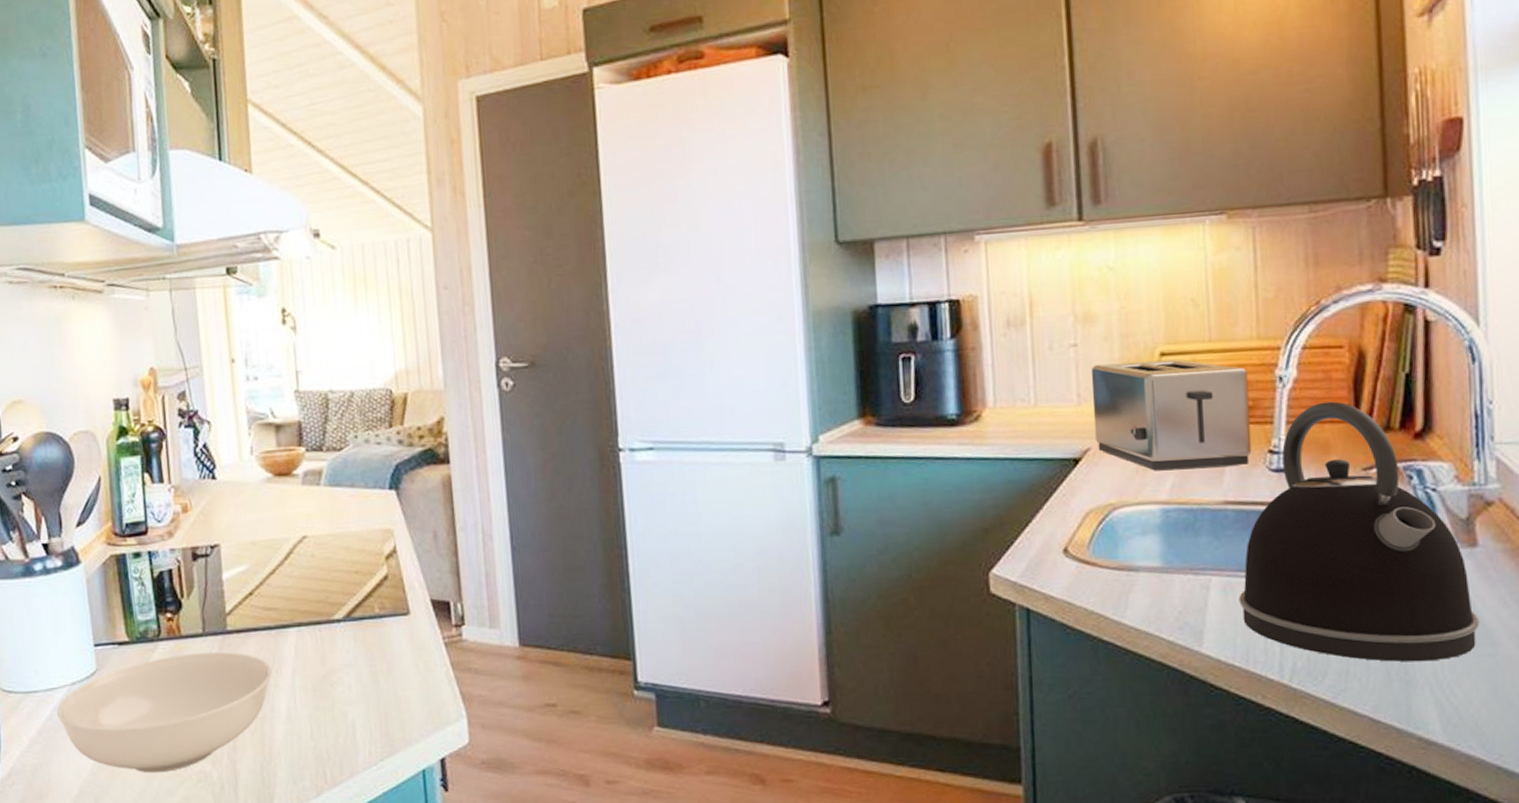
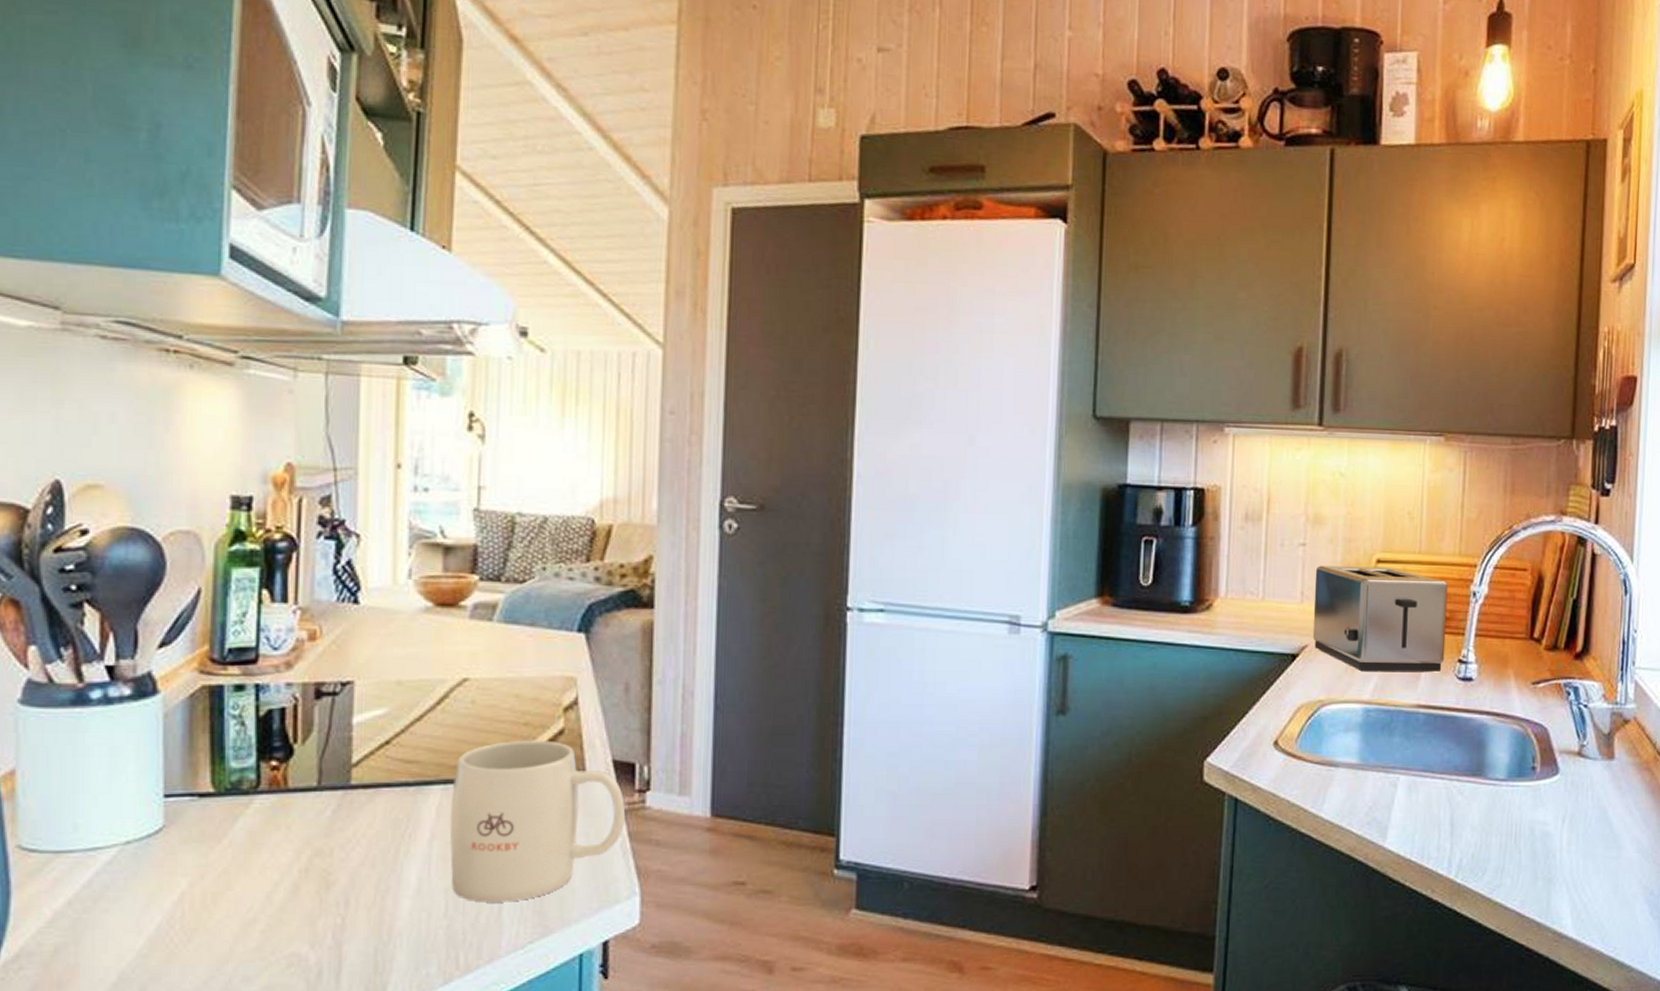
bowl: present [56,651,272,773] -> none [98,809,403,956]
mug: none [304,585,447,727] -> present [449,740,626,903]
kettle: present [1239,401,1480,662] -> none [1421,619,1610,862]

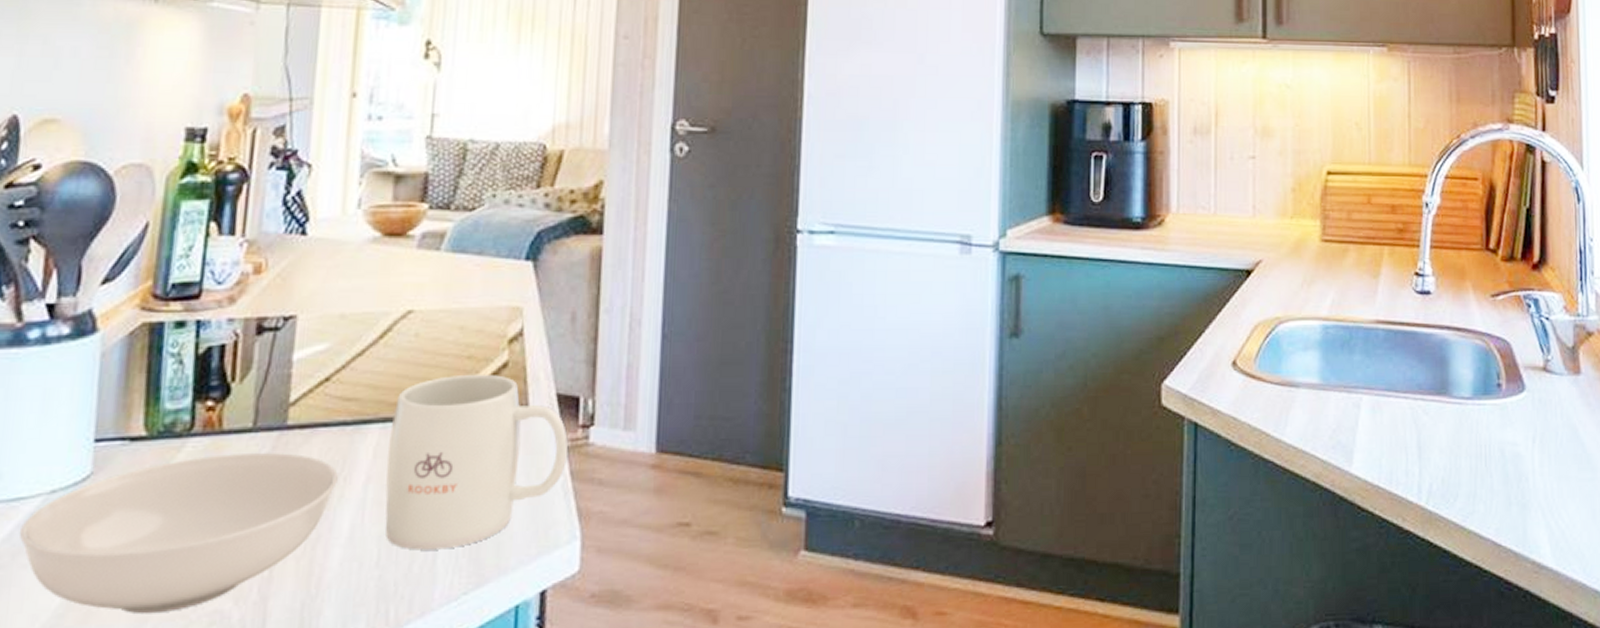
bowl: none [98,809,403,956] -> present [18,452,338,614]
toaster: present [1312,565,1448,672] -> none [1266,178,1401,286]

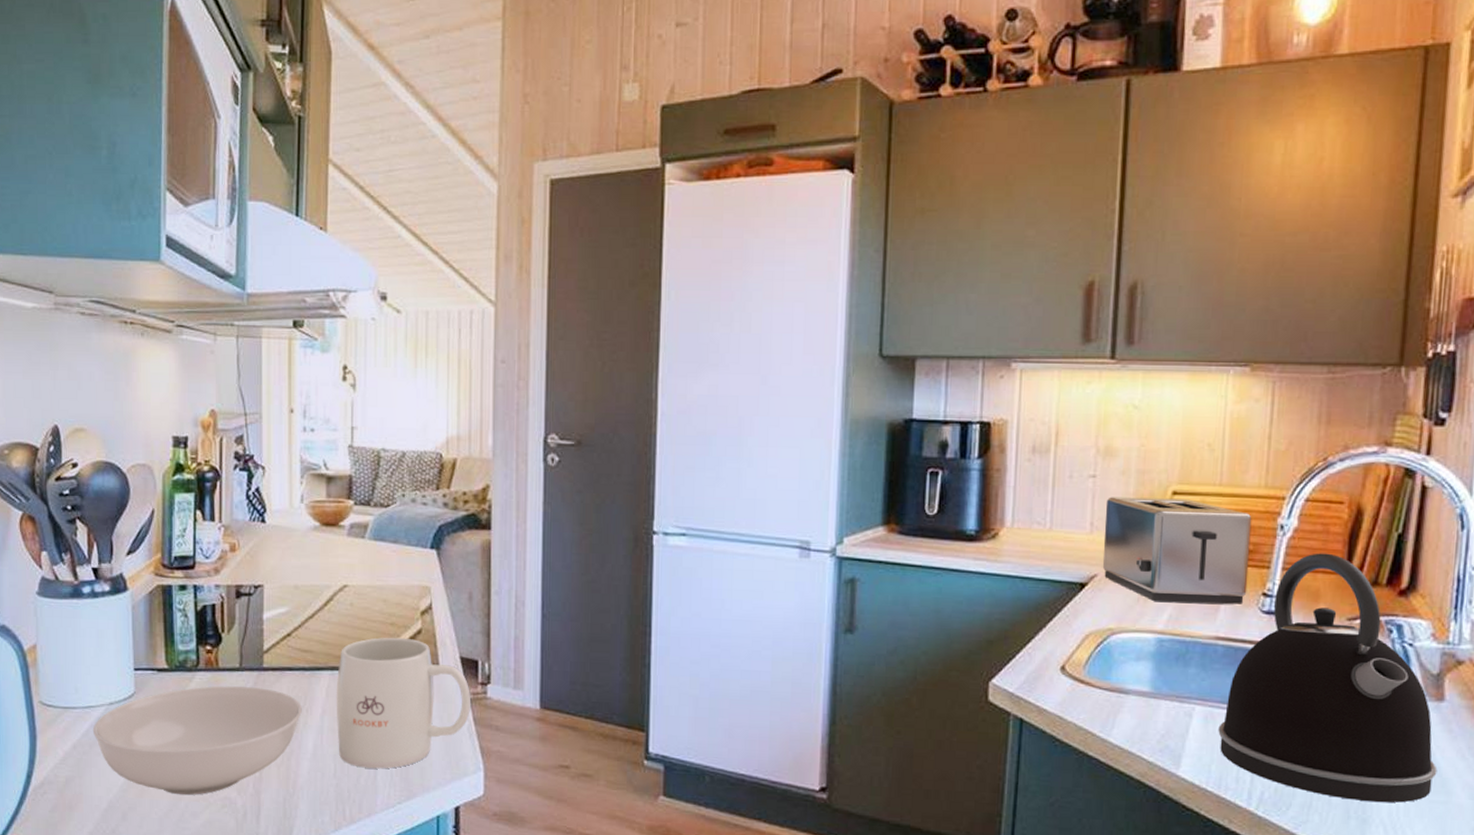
toaster: none [1266,178,1401,286] -> present [1102,497,1252,604]
kettle: none [1385,229,1582,486] -> present [1218,553,1438,803]

